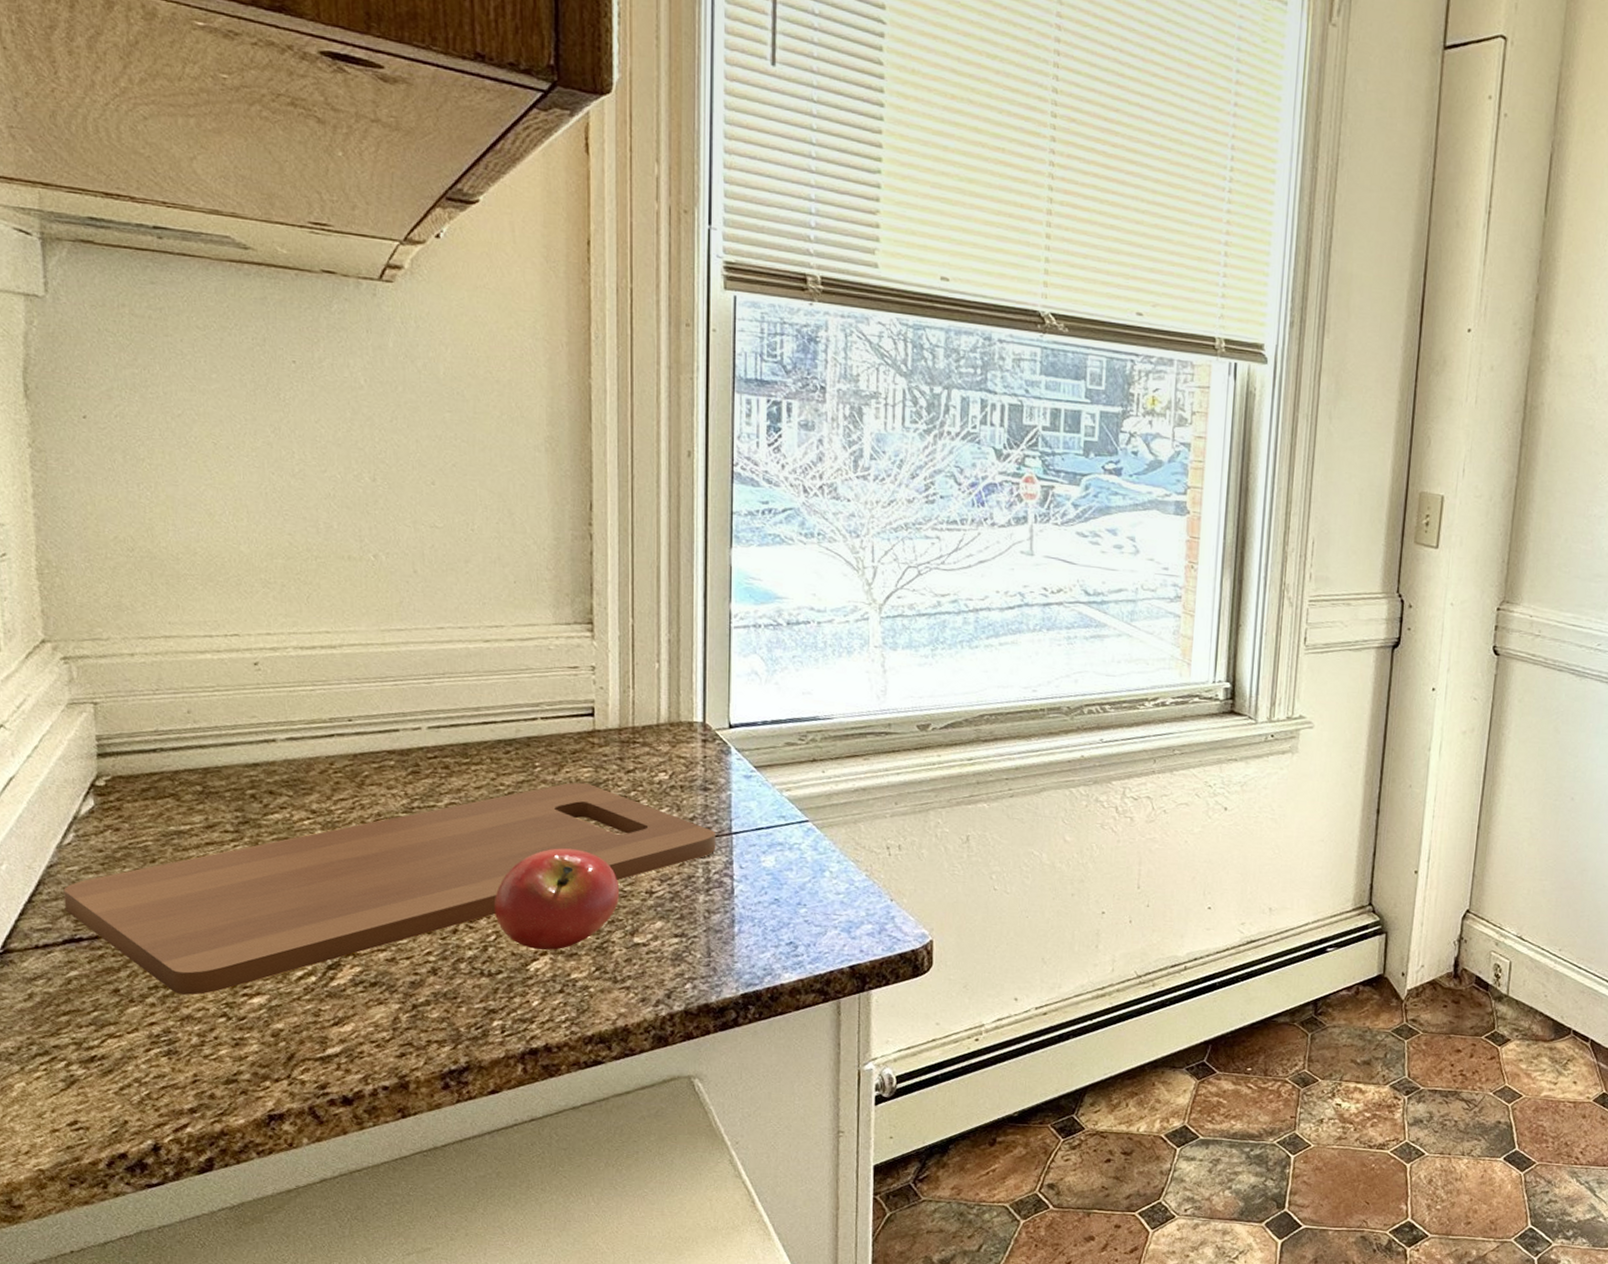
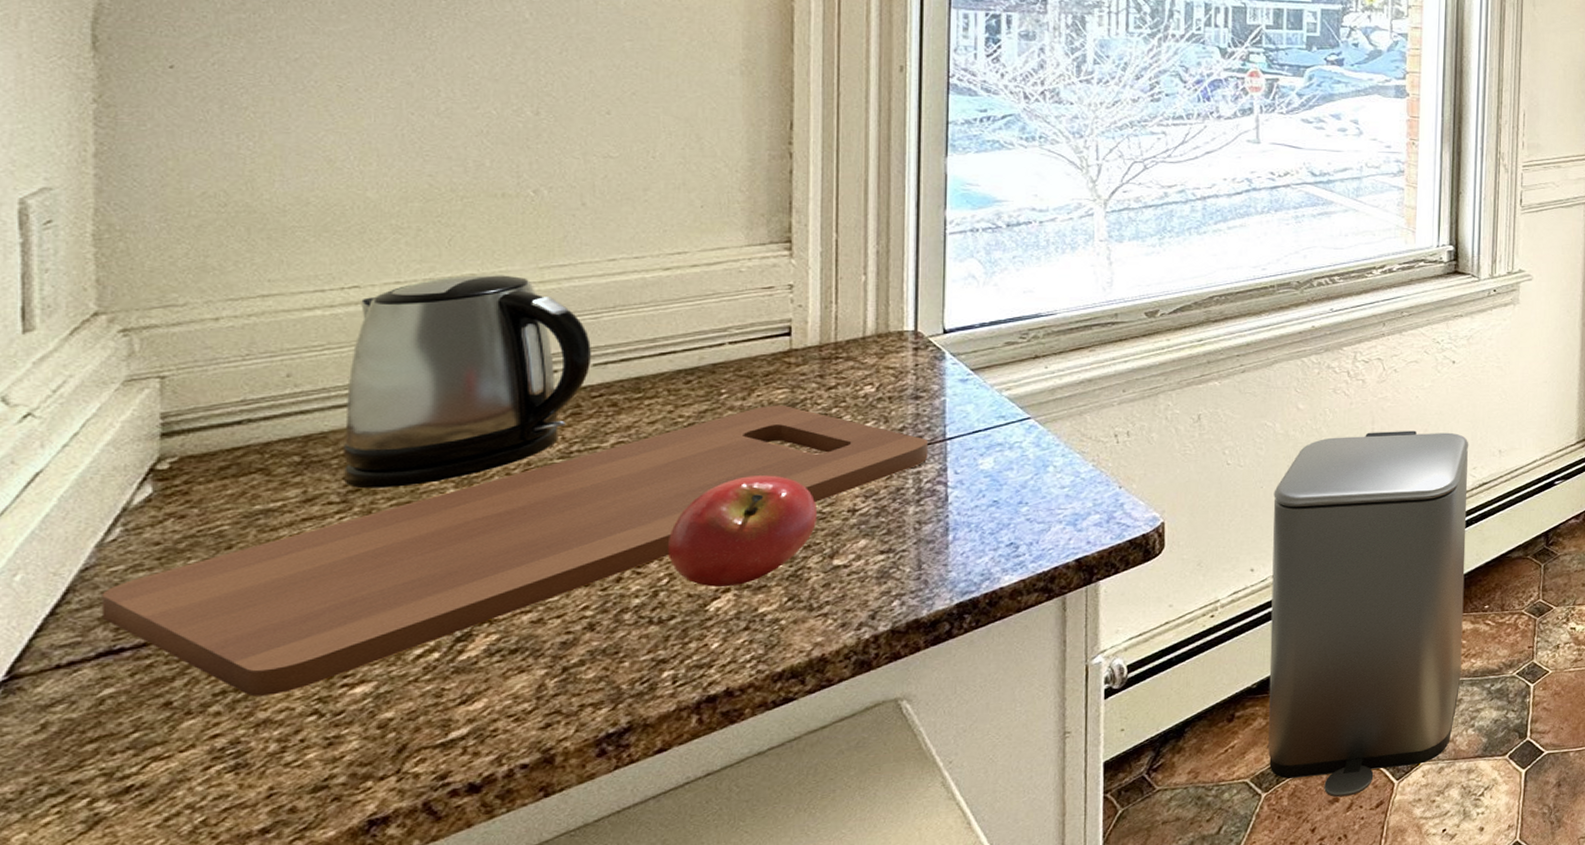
kettle: none [233,632,427,824] -> present [343,275,592,489]
pedal bin: none [1027,873,1238,1237] -> present [1268,430,1469,798]

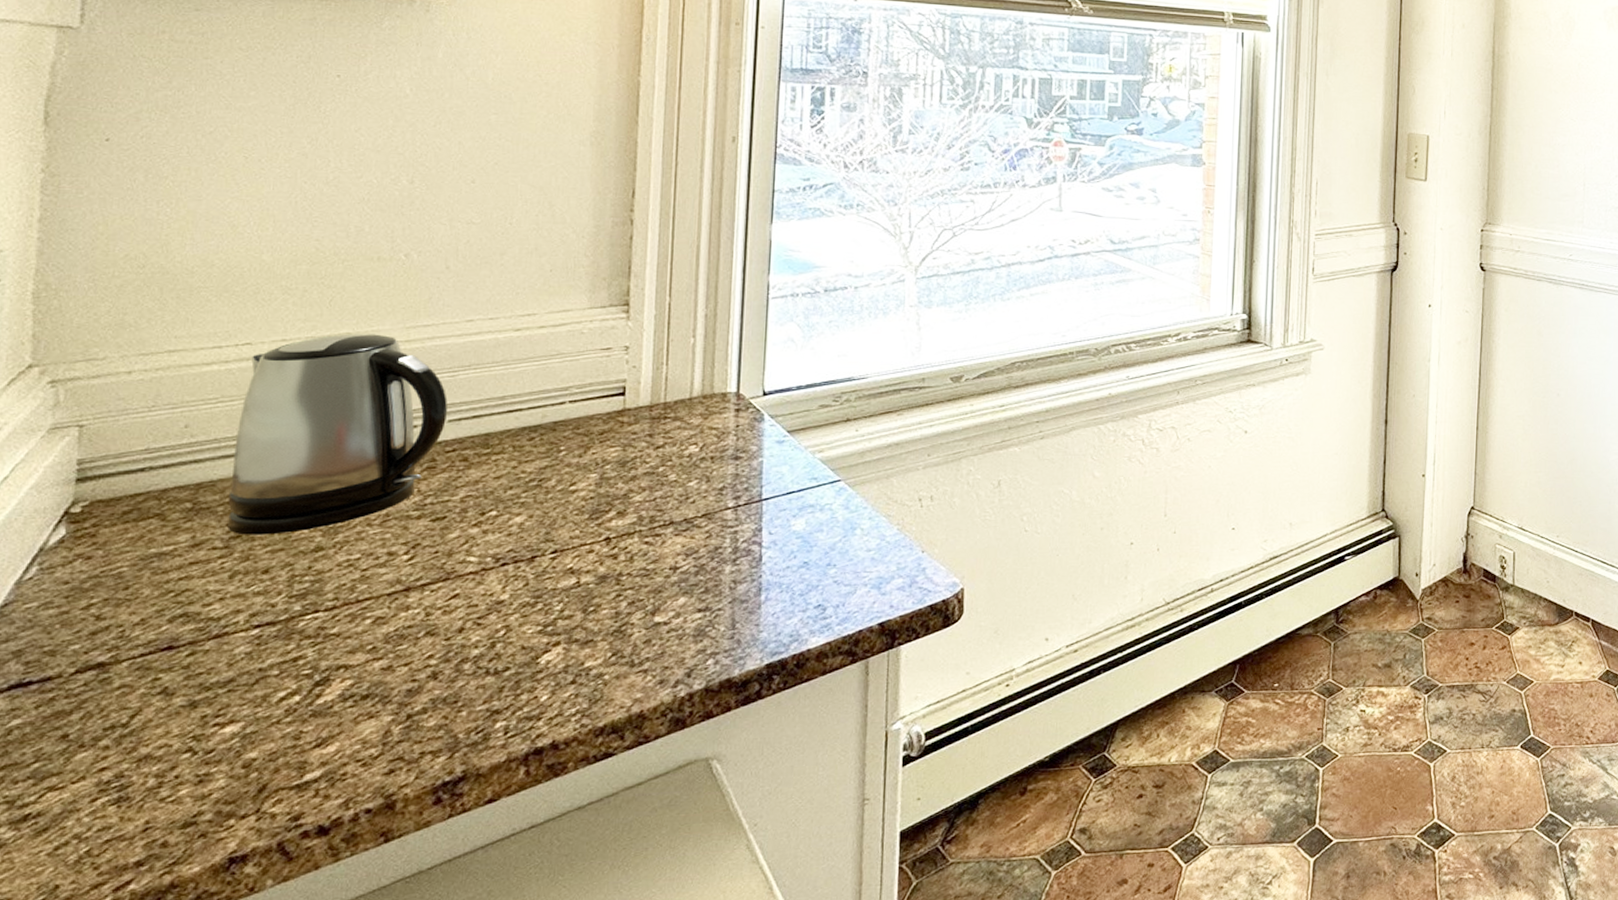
cutting board: present [101,404,929,697] -> none [15,462,746,732]
fruit: present [667,475,818,587] -> none [505,531,643,640]
pedal bin: present [1268,430,1469,798] -> none [1059,501,1260,879]

